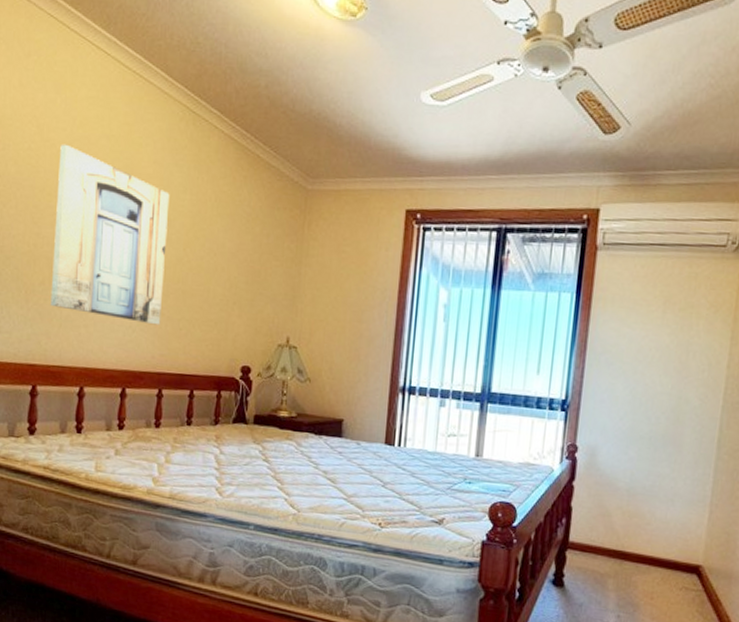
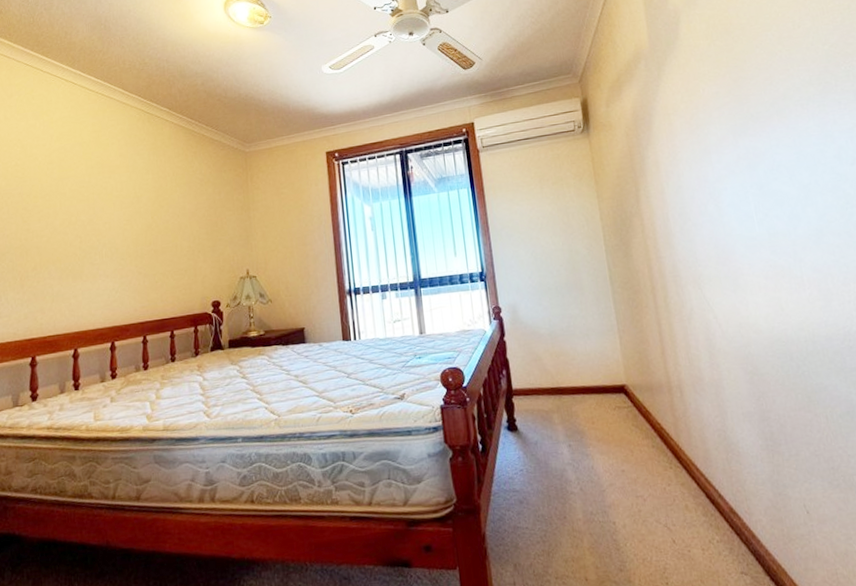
wall art: present [50,144,170,326] -> none [41,155,139,286]

